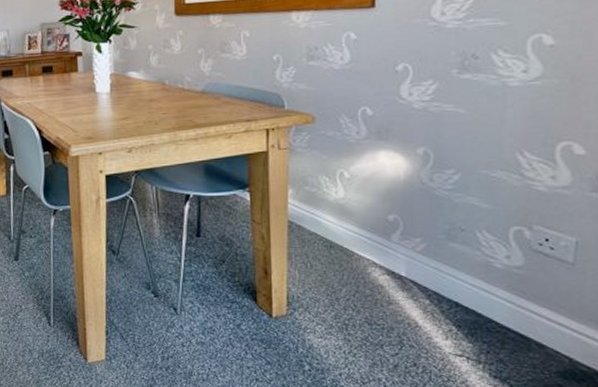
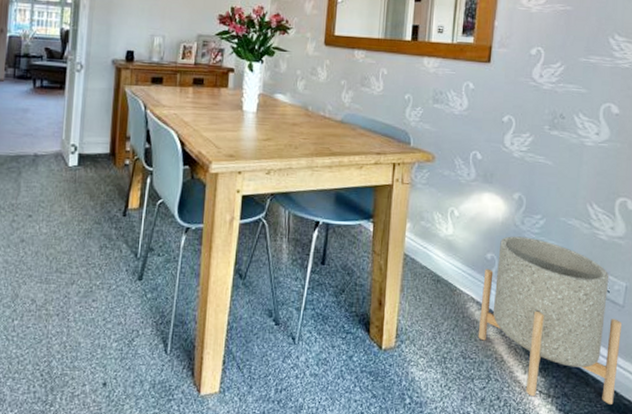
planter: none [384,194,574,371] -> present [477,236,623,404]

